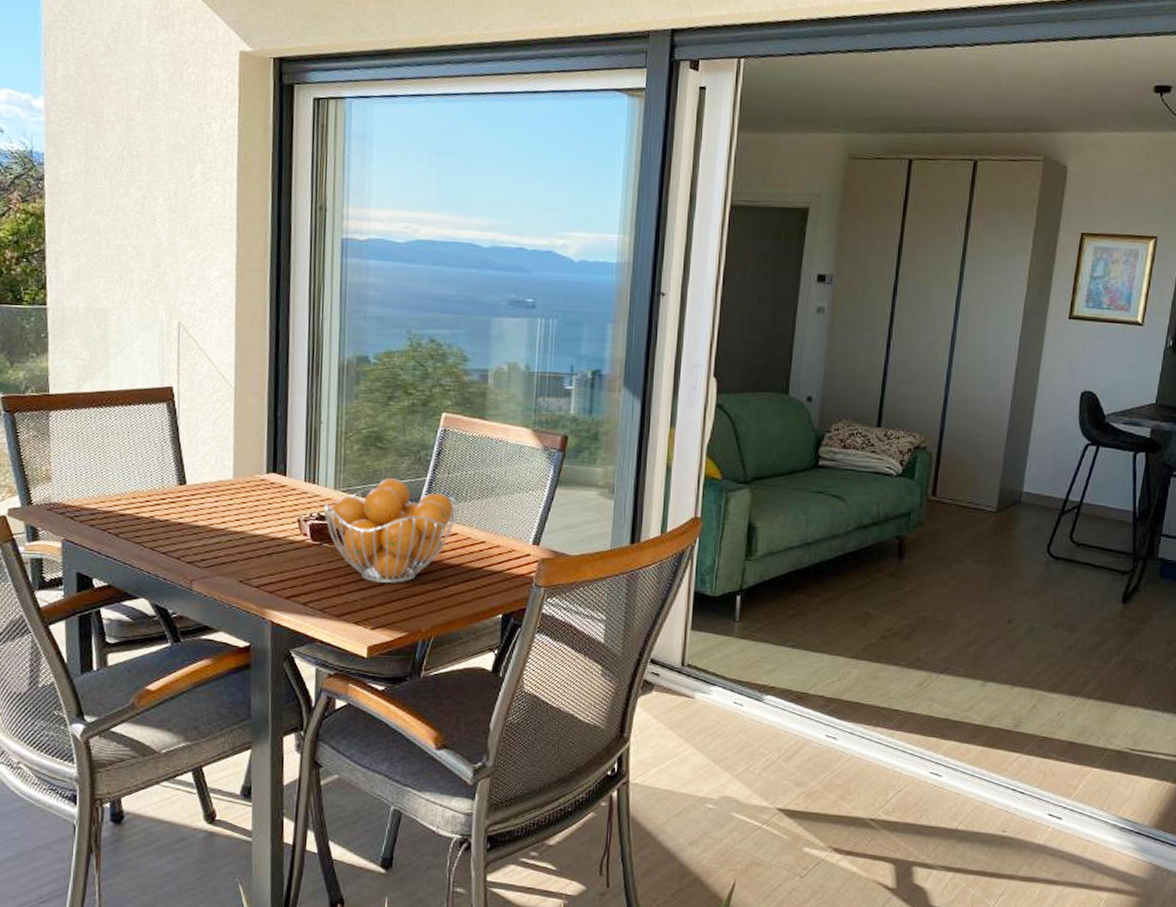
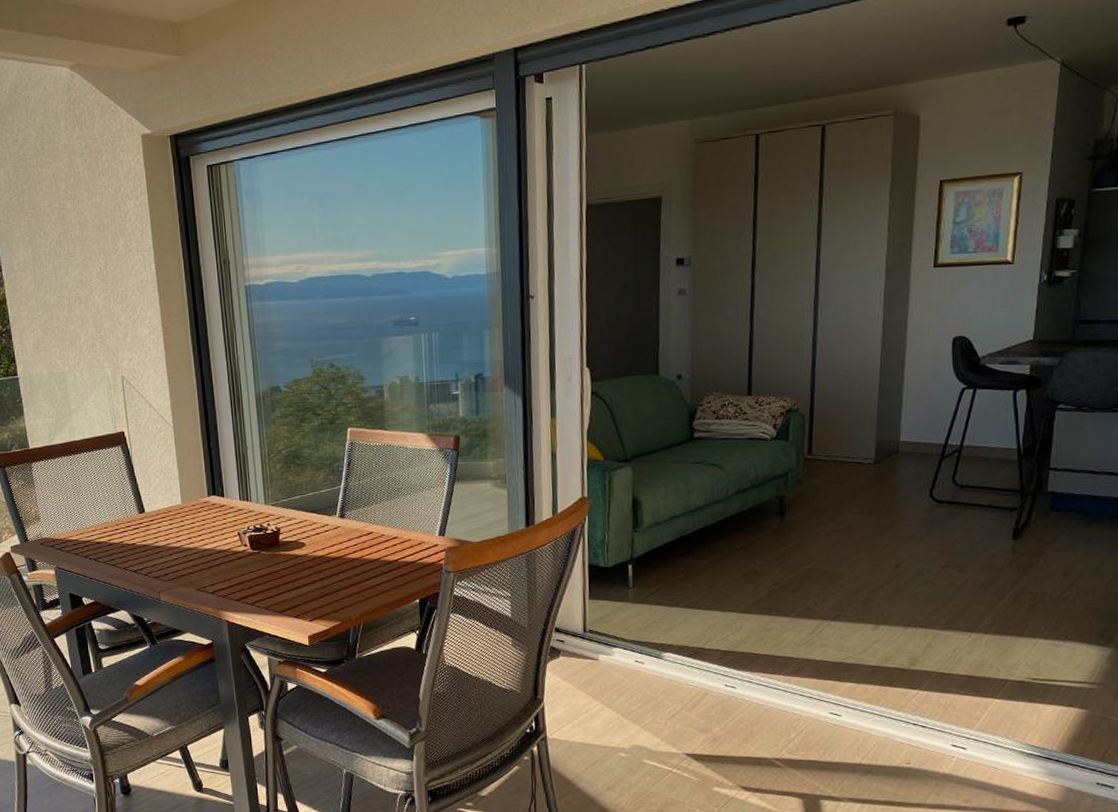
fruit basket: present [323,478,458,583] -> none [257,490,371,581]

